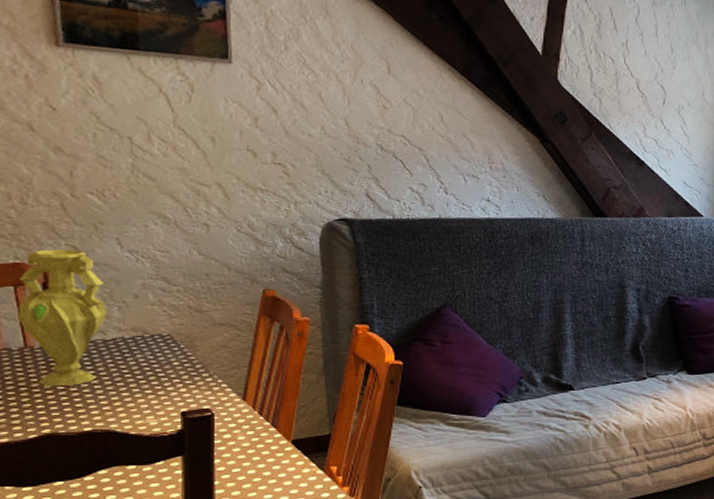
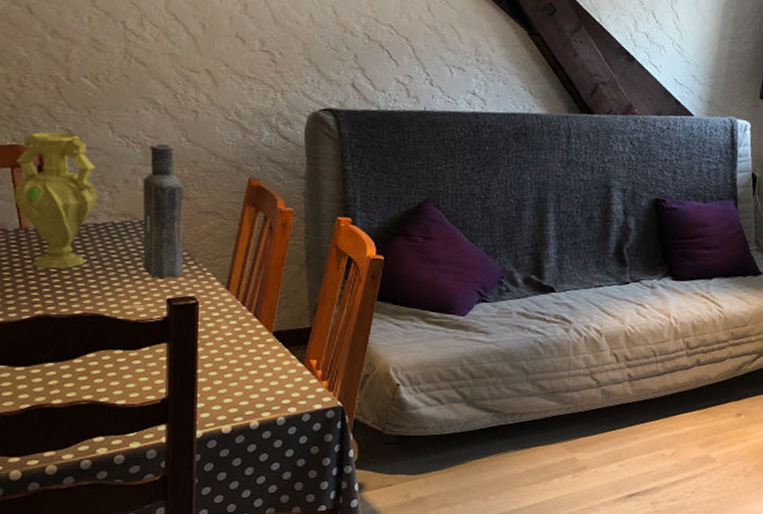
bottle: none [153,258,198,391] -> present [142,144,184,278]

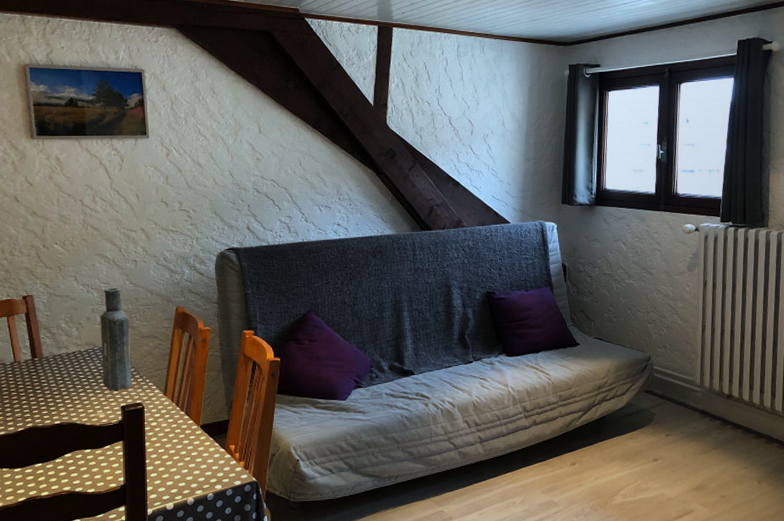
vase: present [14,132,98,269] -> none [9,287,68,391]

